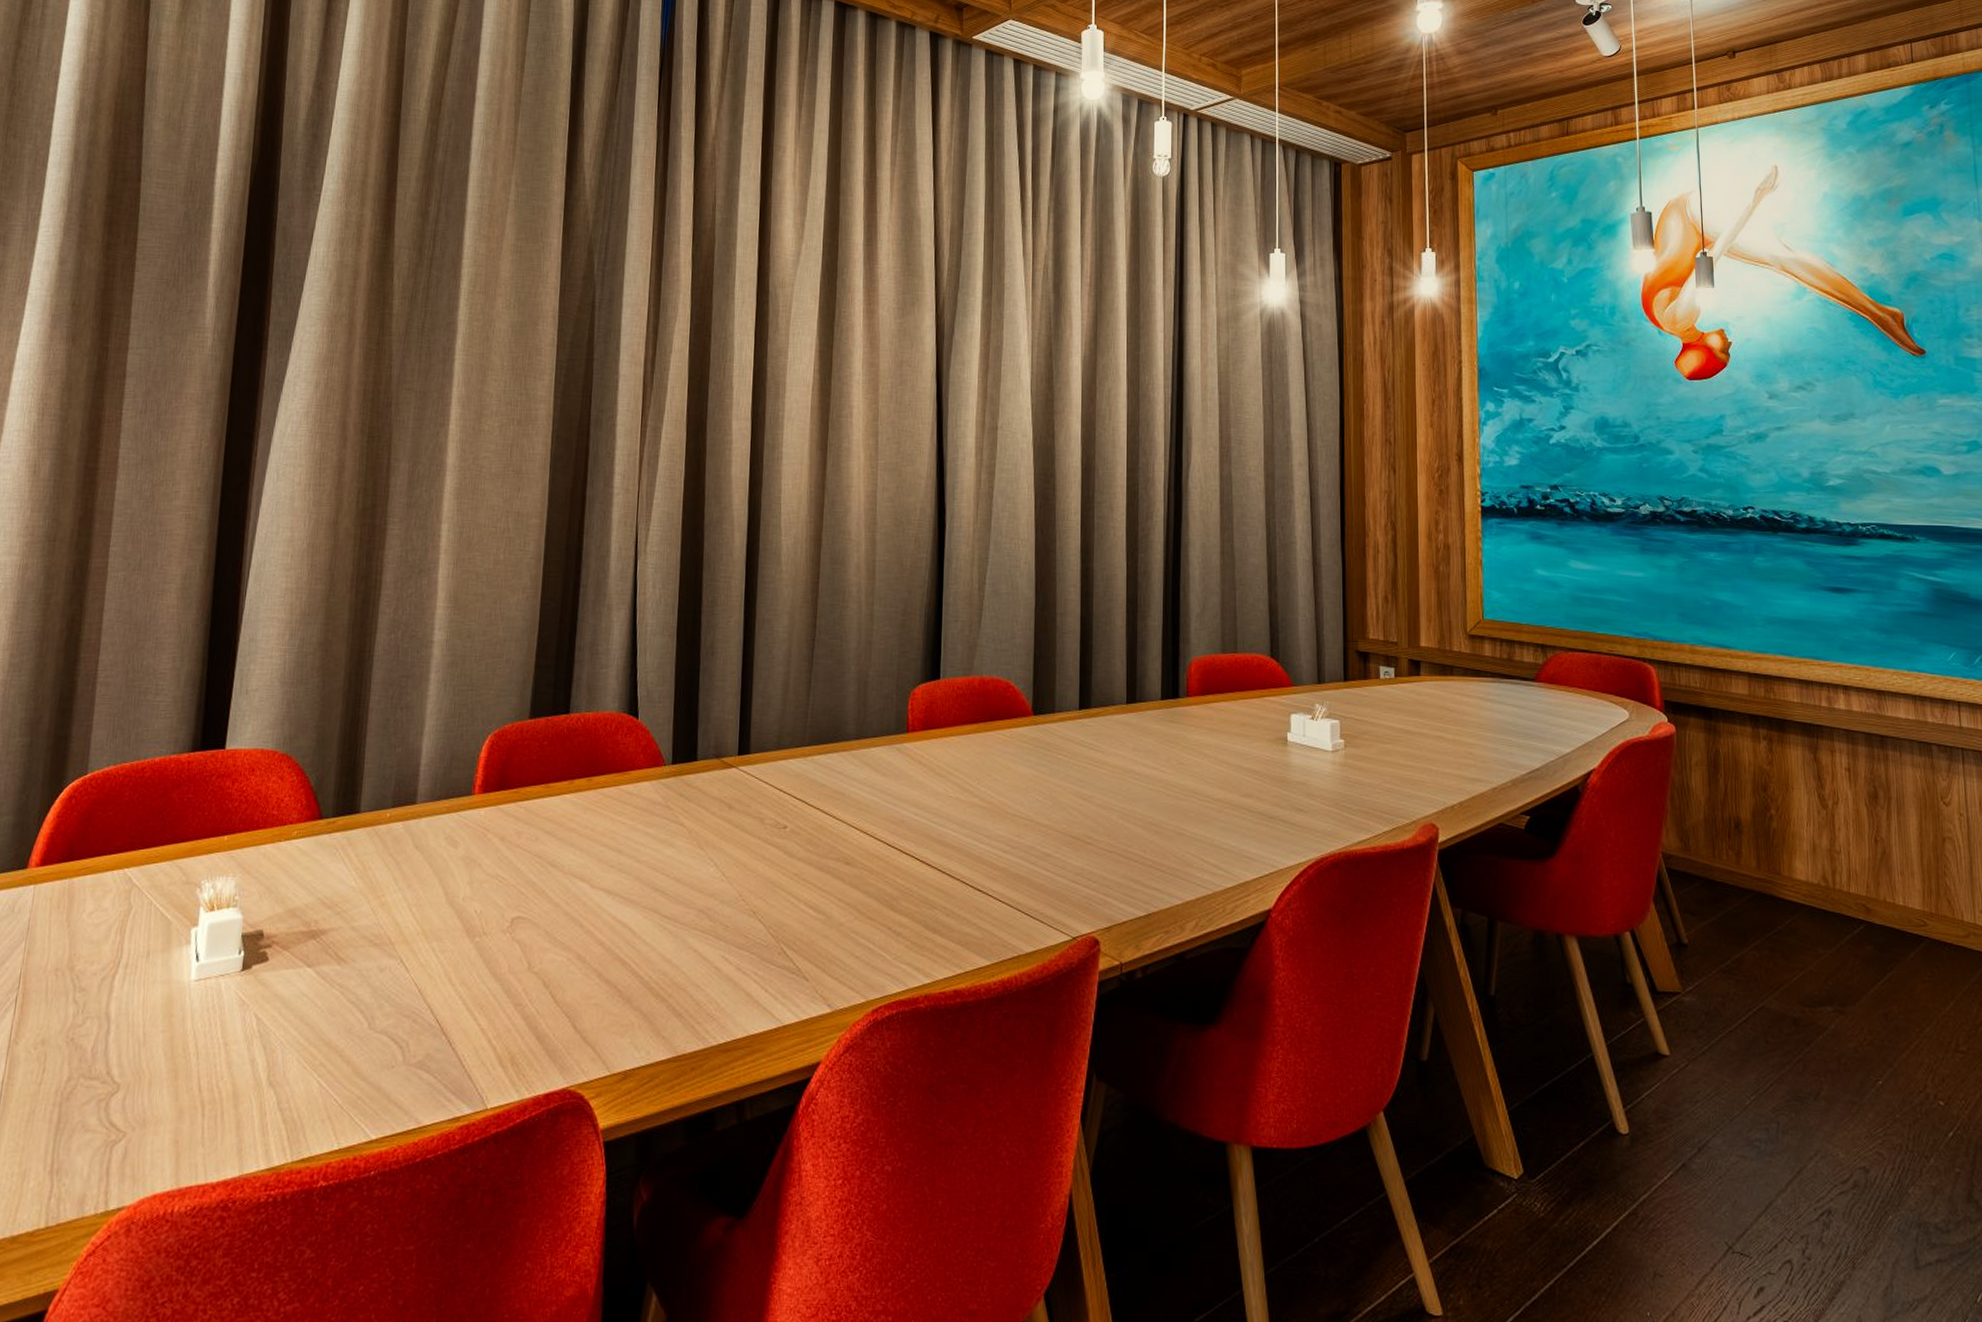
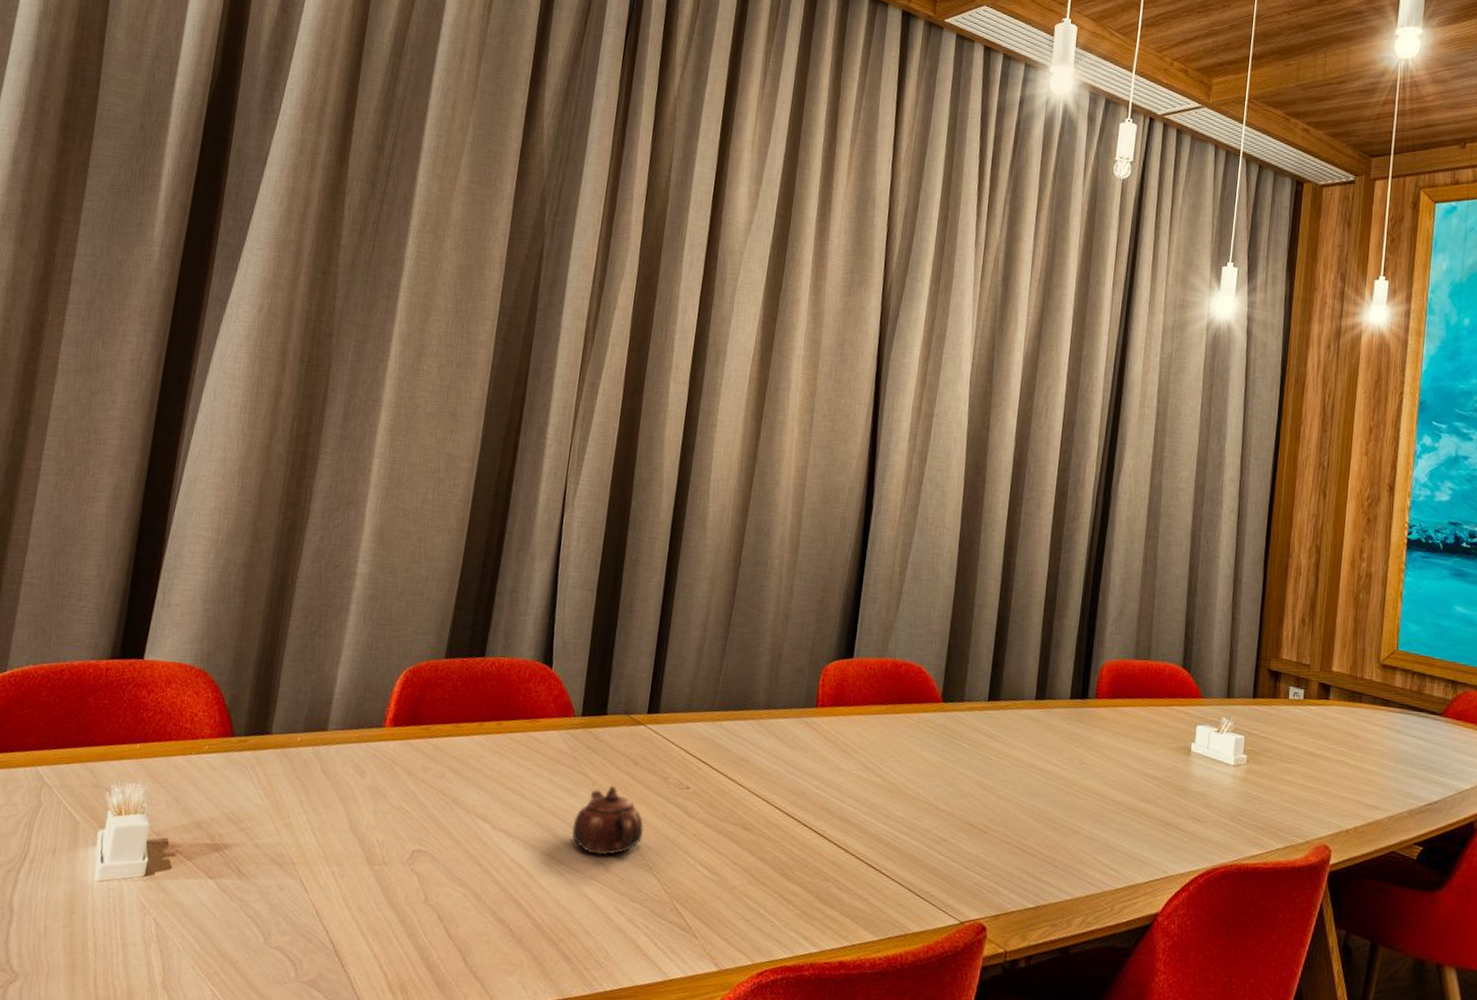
teapot: none [672,831,745,905] -> present [572,785,644,856]

